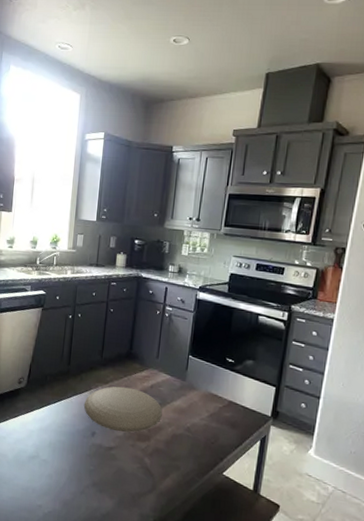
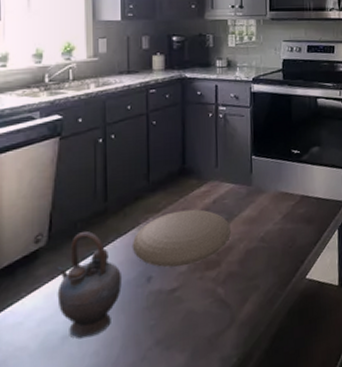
teapot: none [28,384,74,464] -> present [57,231,122,339]

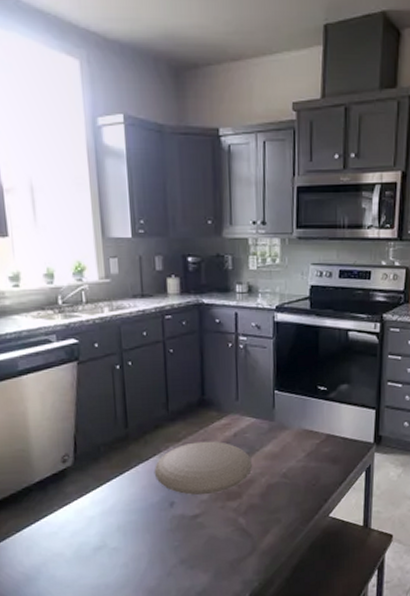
teapot: present [57,231,122,339] -> none [84,455,146,552]

